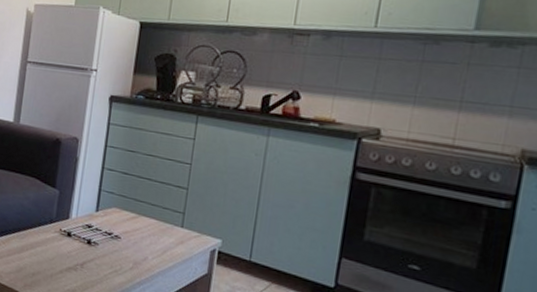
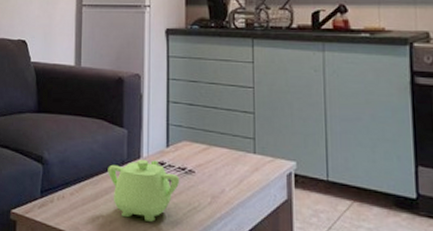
teapot: none [35,220,105,279] -> present [108,159,180,222]

